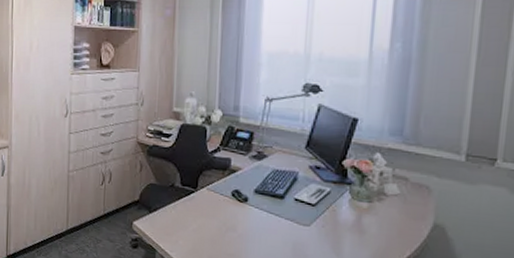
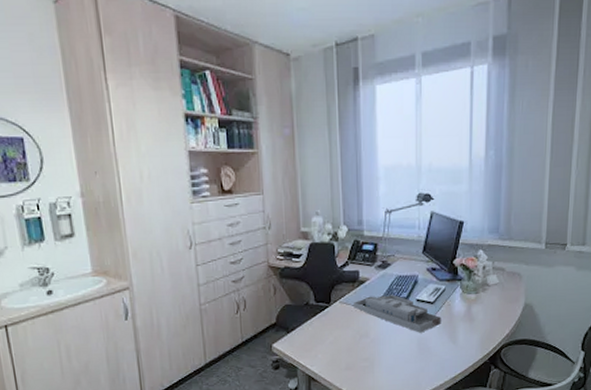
desk organizer: none [222,187,324,237] -> present [354,295,442,333]

